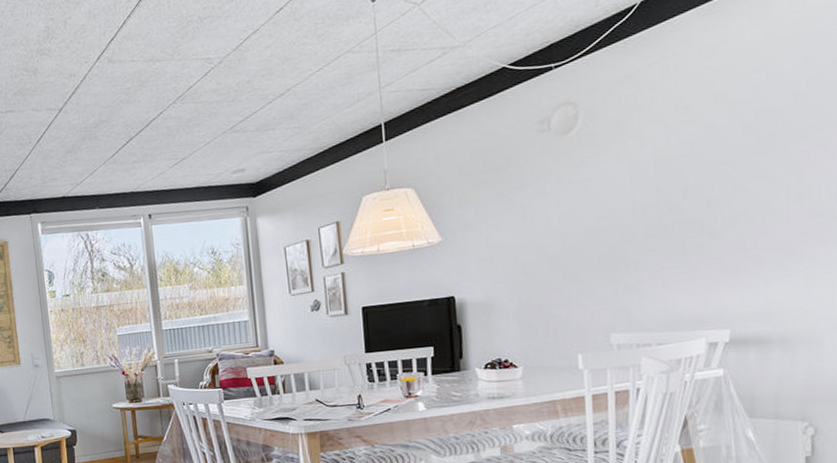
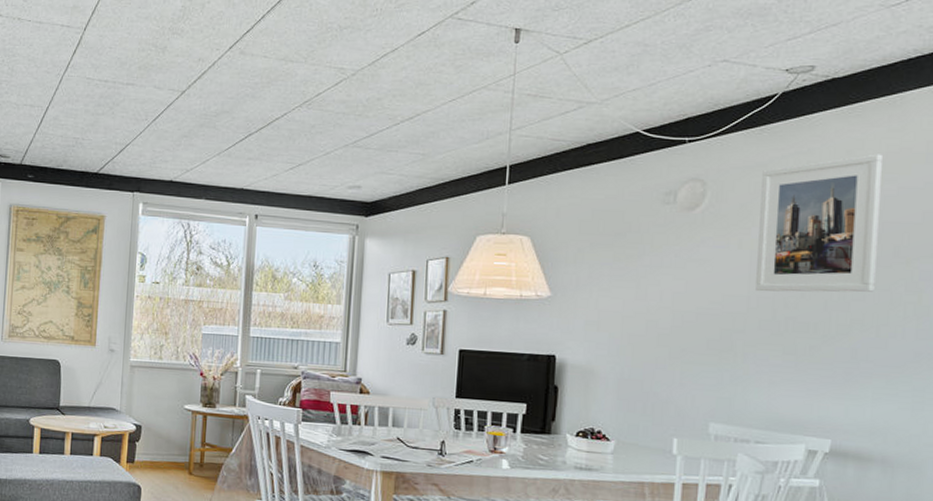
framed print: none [631,44,755,201] -> present [756,154,884,293]

